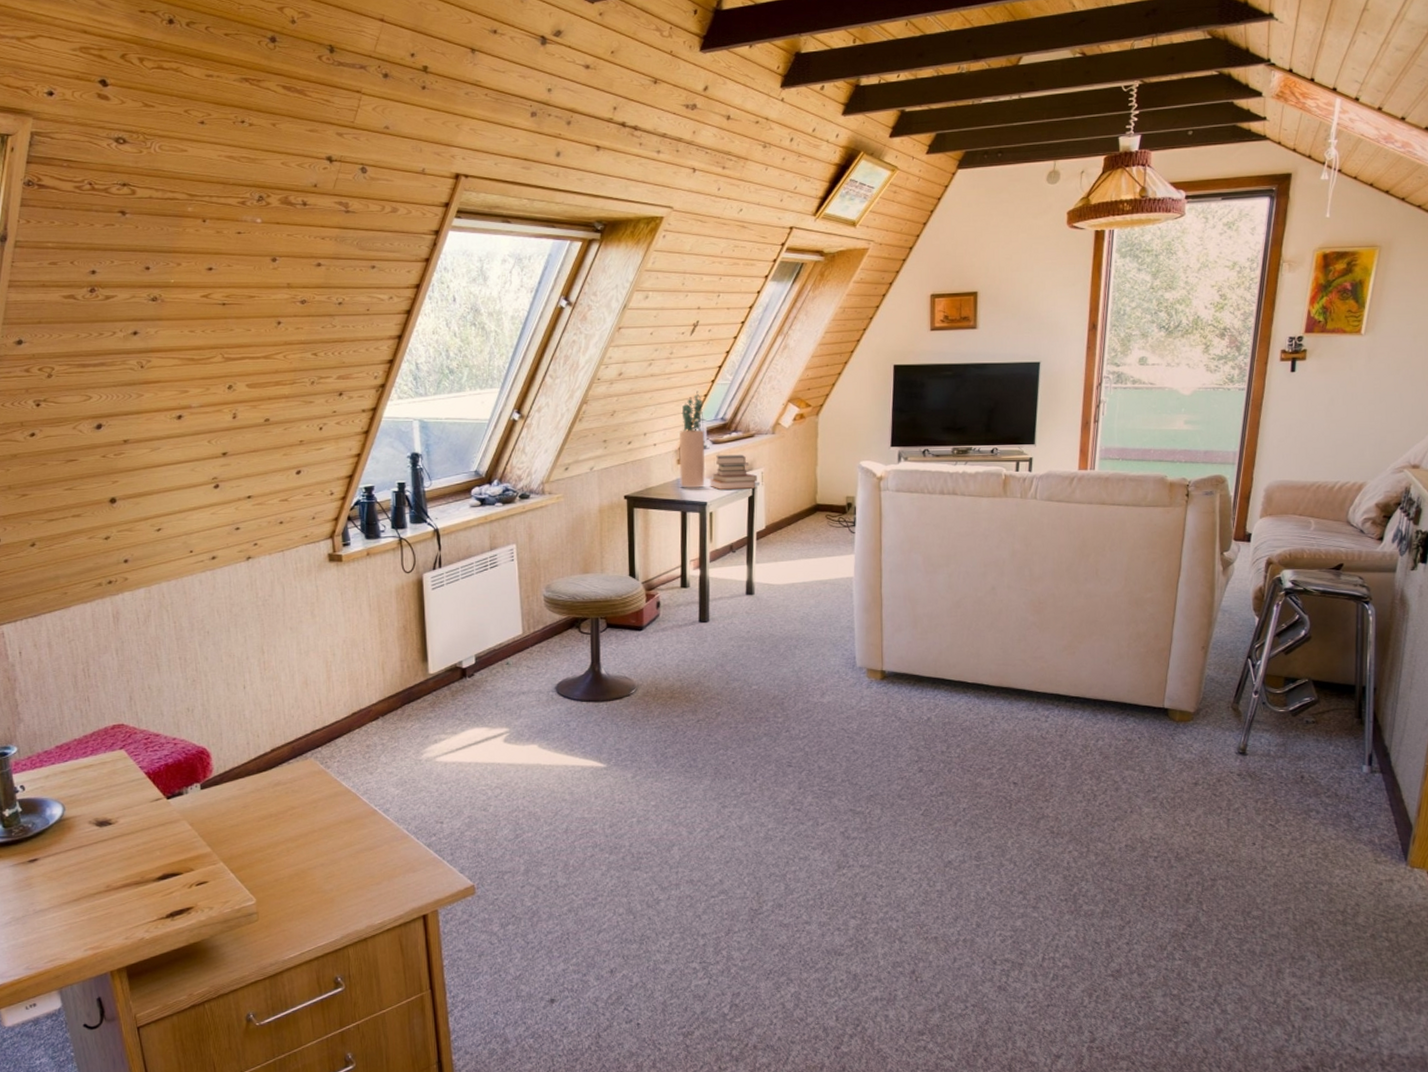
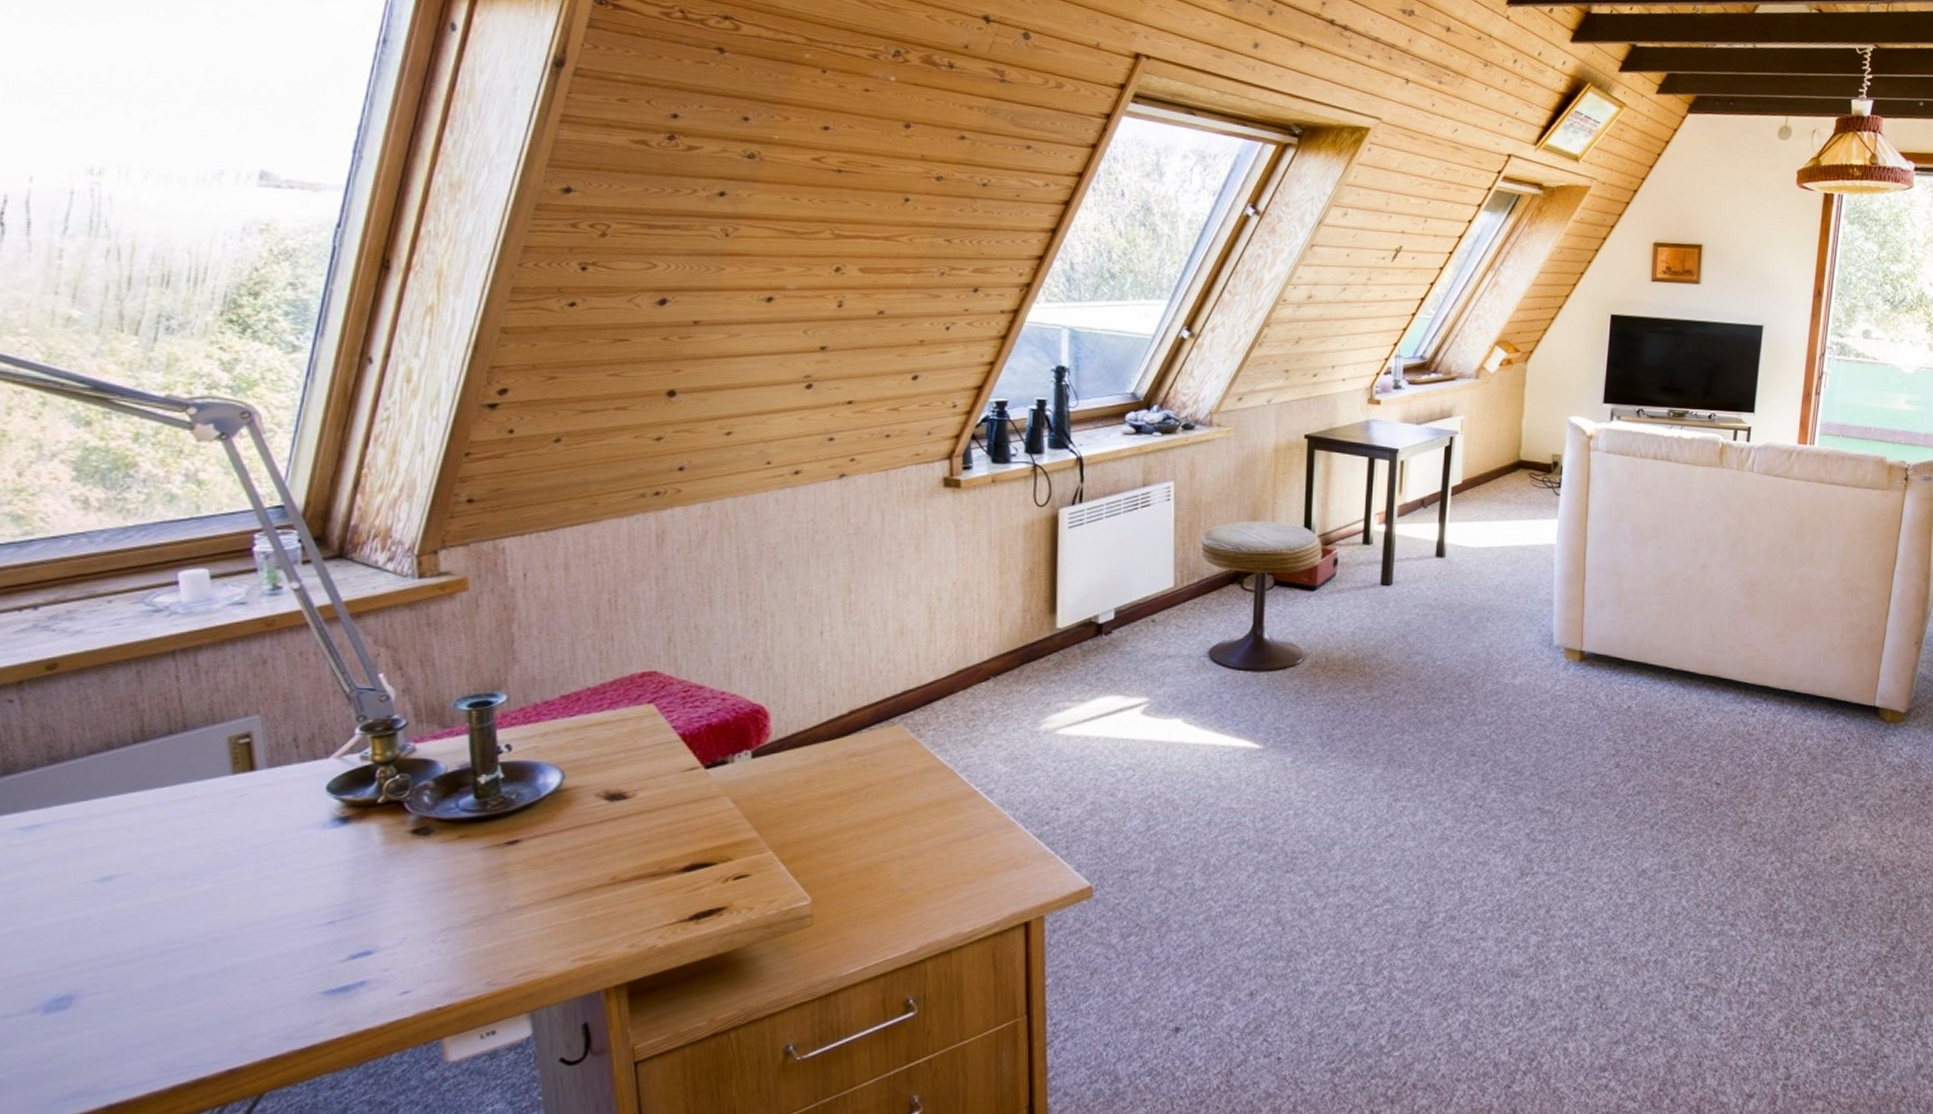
vase: present [679,391,706,489] -> none [1369,323,1402,433]
books: present [710,454,757,490] -> none [1403,397,1456,438]

